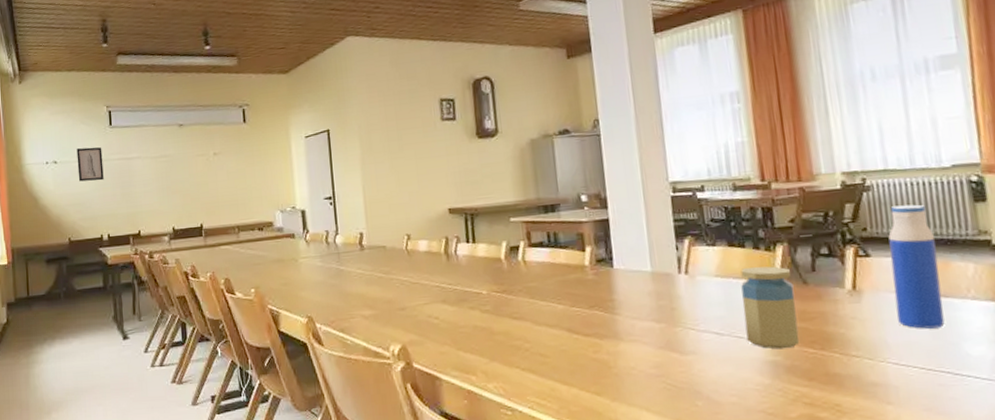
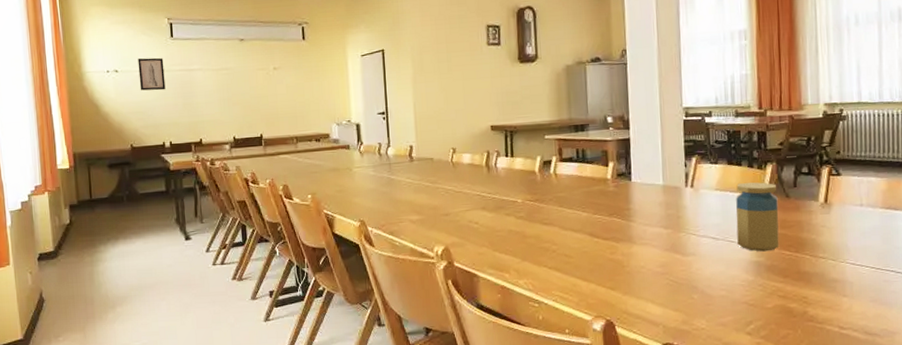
water bottle: present [888,204,945,329] -> none [856,132,894,236]

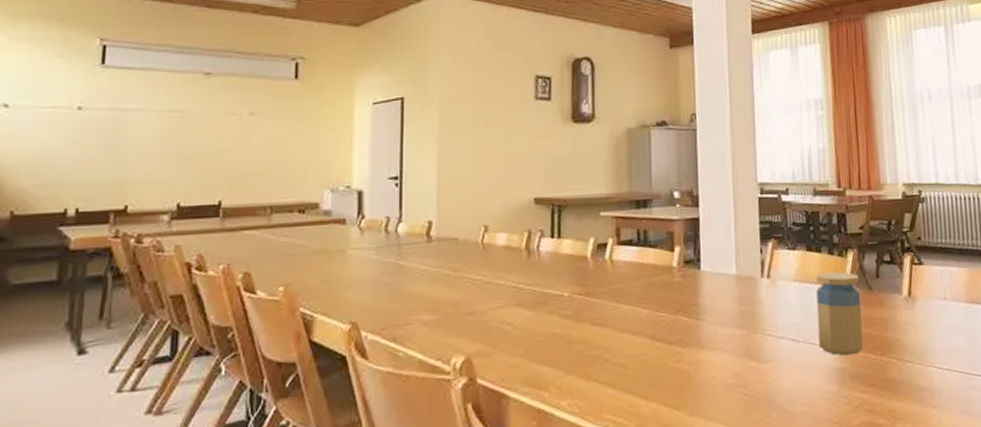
wall art: present [138,57,166,91] -> none [40,90,85,136]

